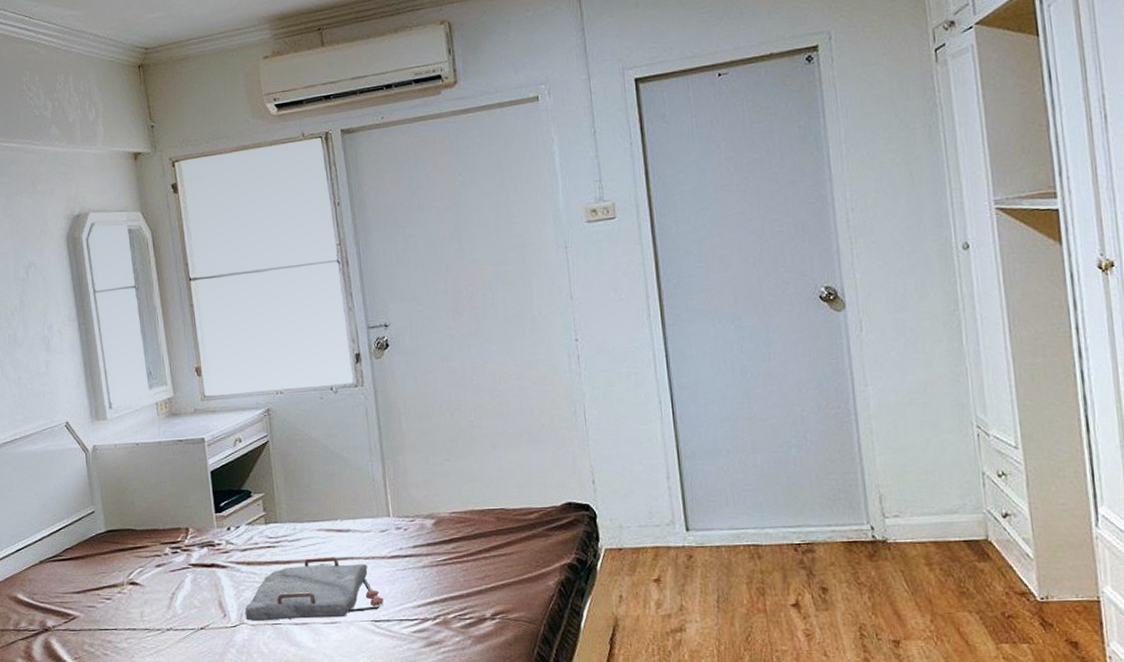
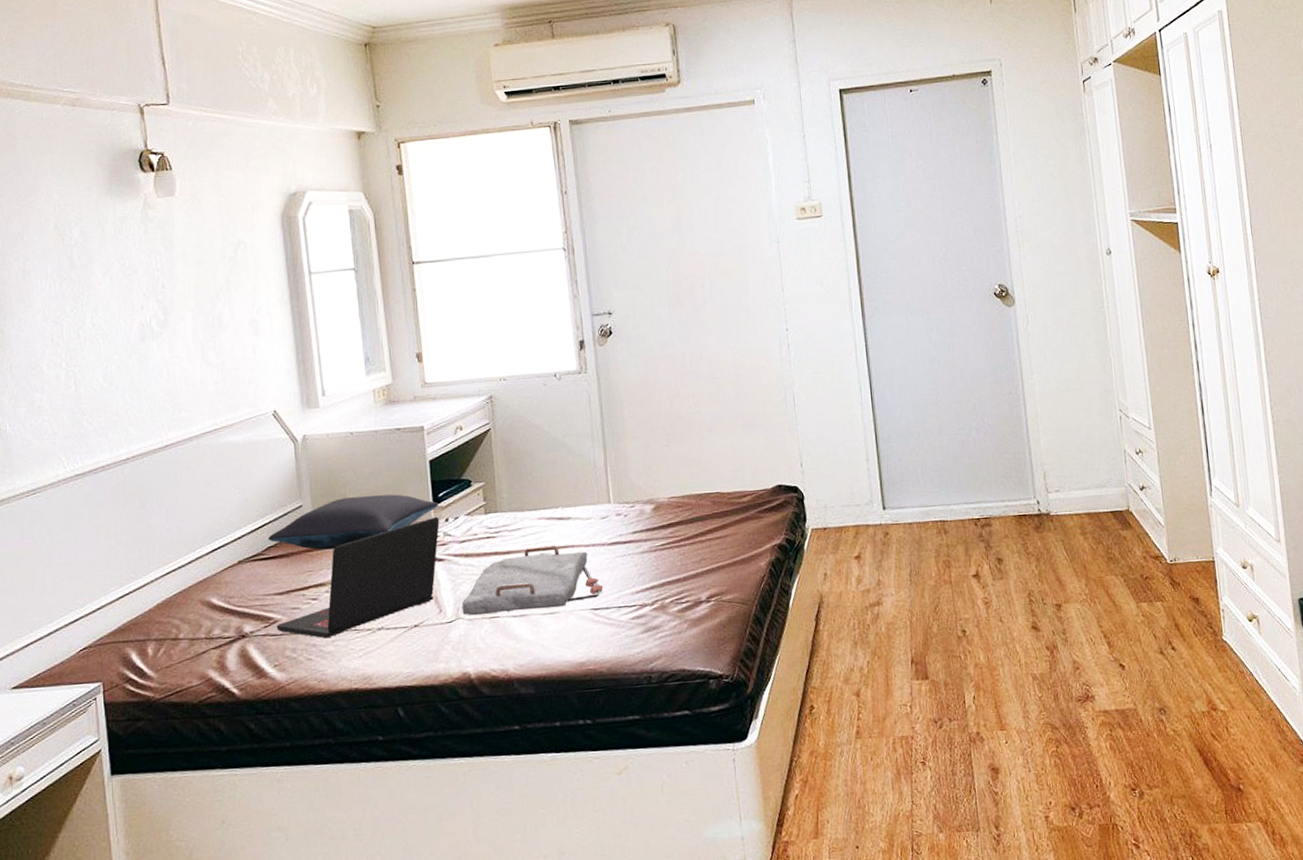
pillow: none [65,503,221,554] -> present [268,494,439,550]
laptop: none [75,525,222,636] -> present [276,516,440,639]

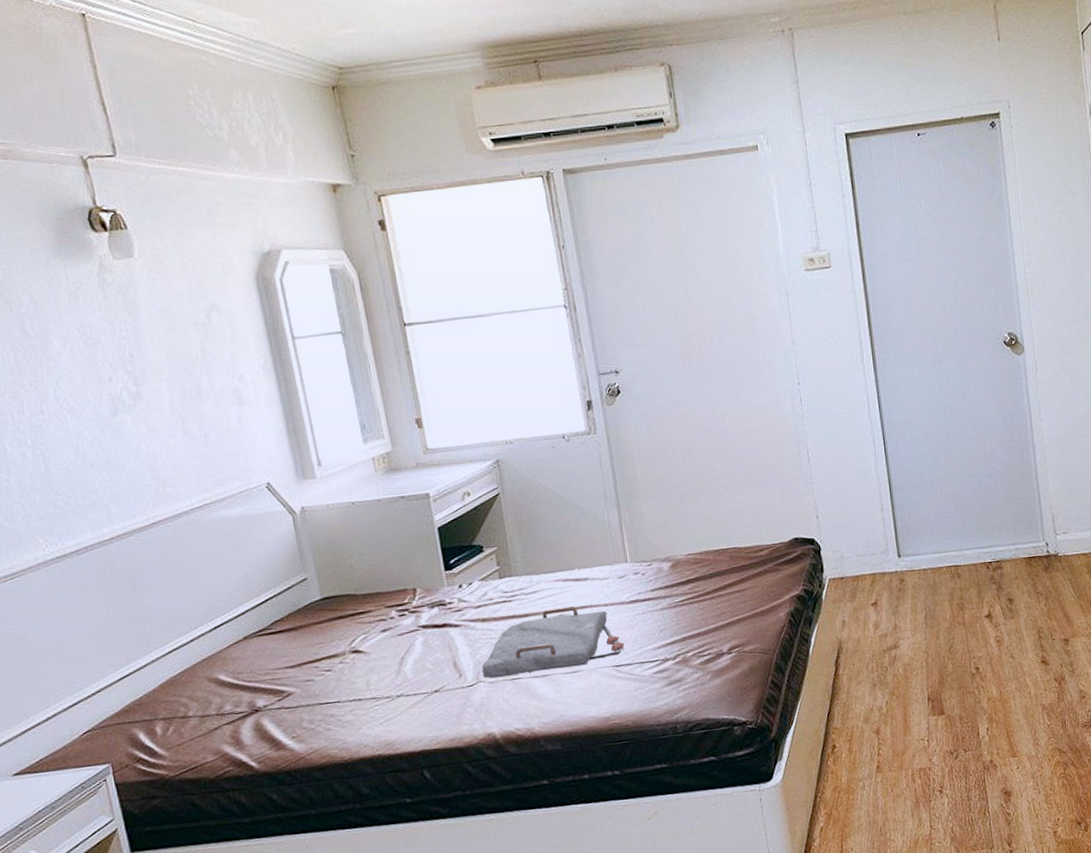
pillow: present [268,494,439,550] -> none [273,562,451,622]
laptop: present [276,516,440,639] -> none [290,583,453,708]

